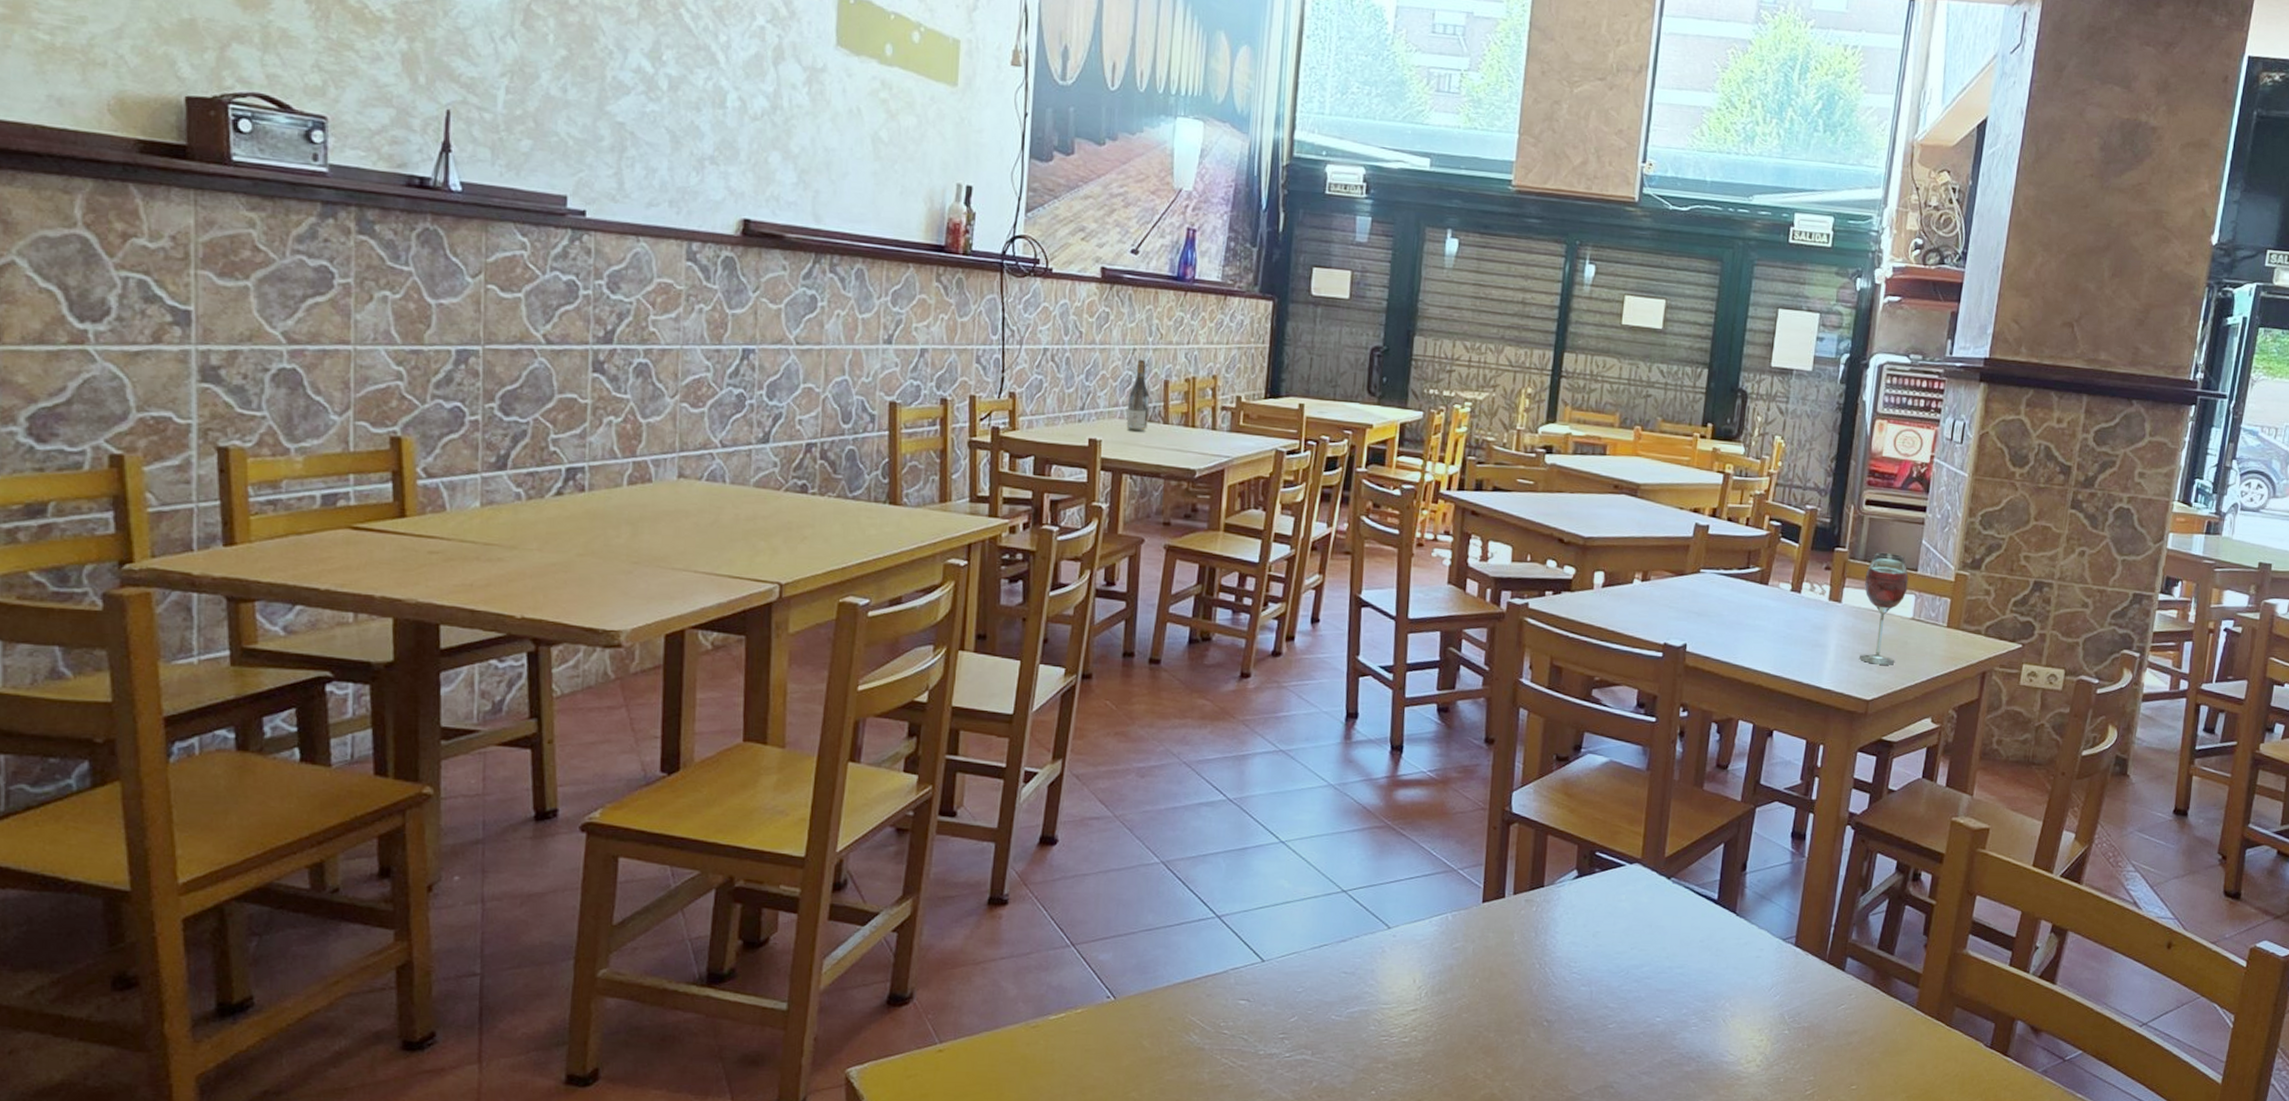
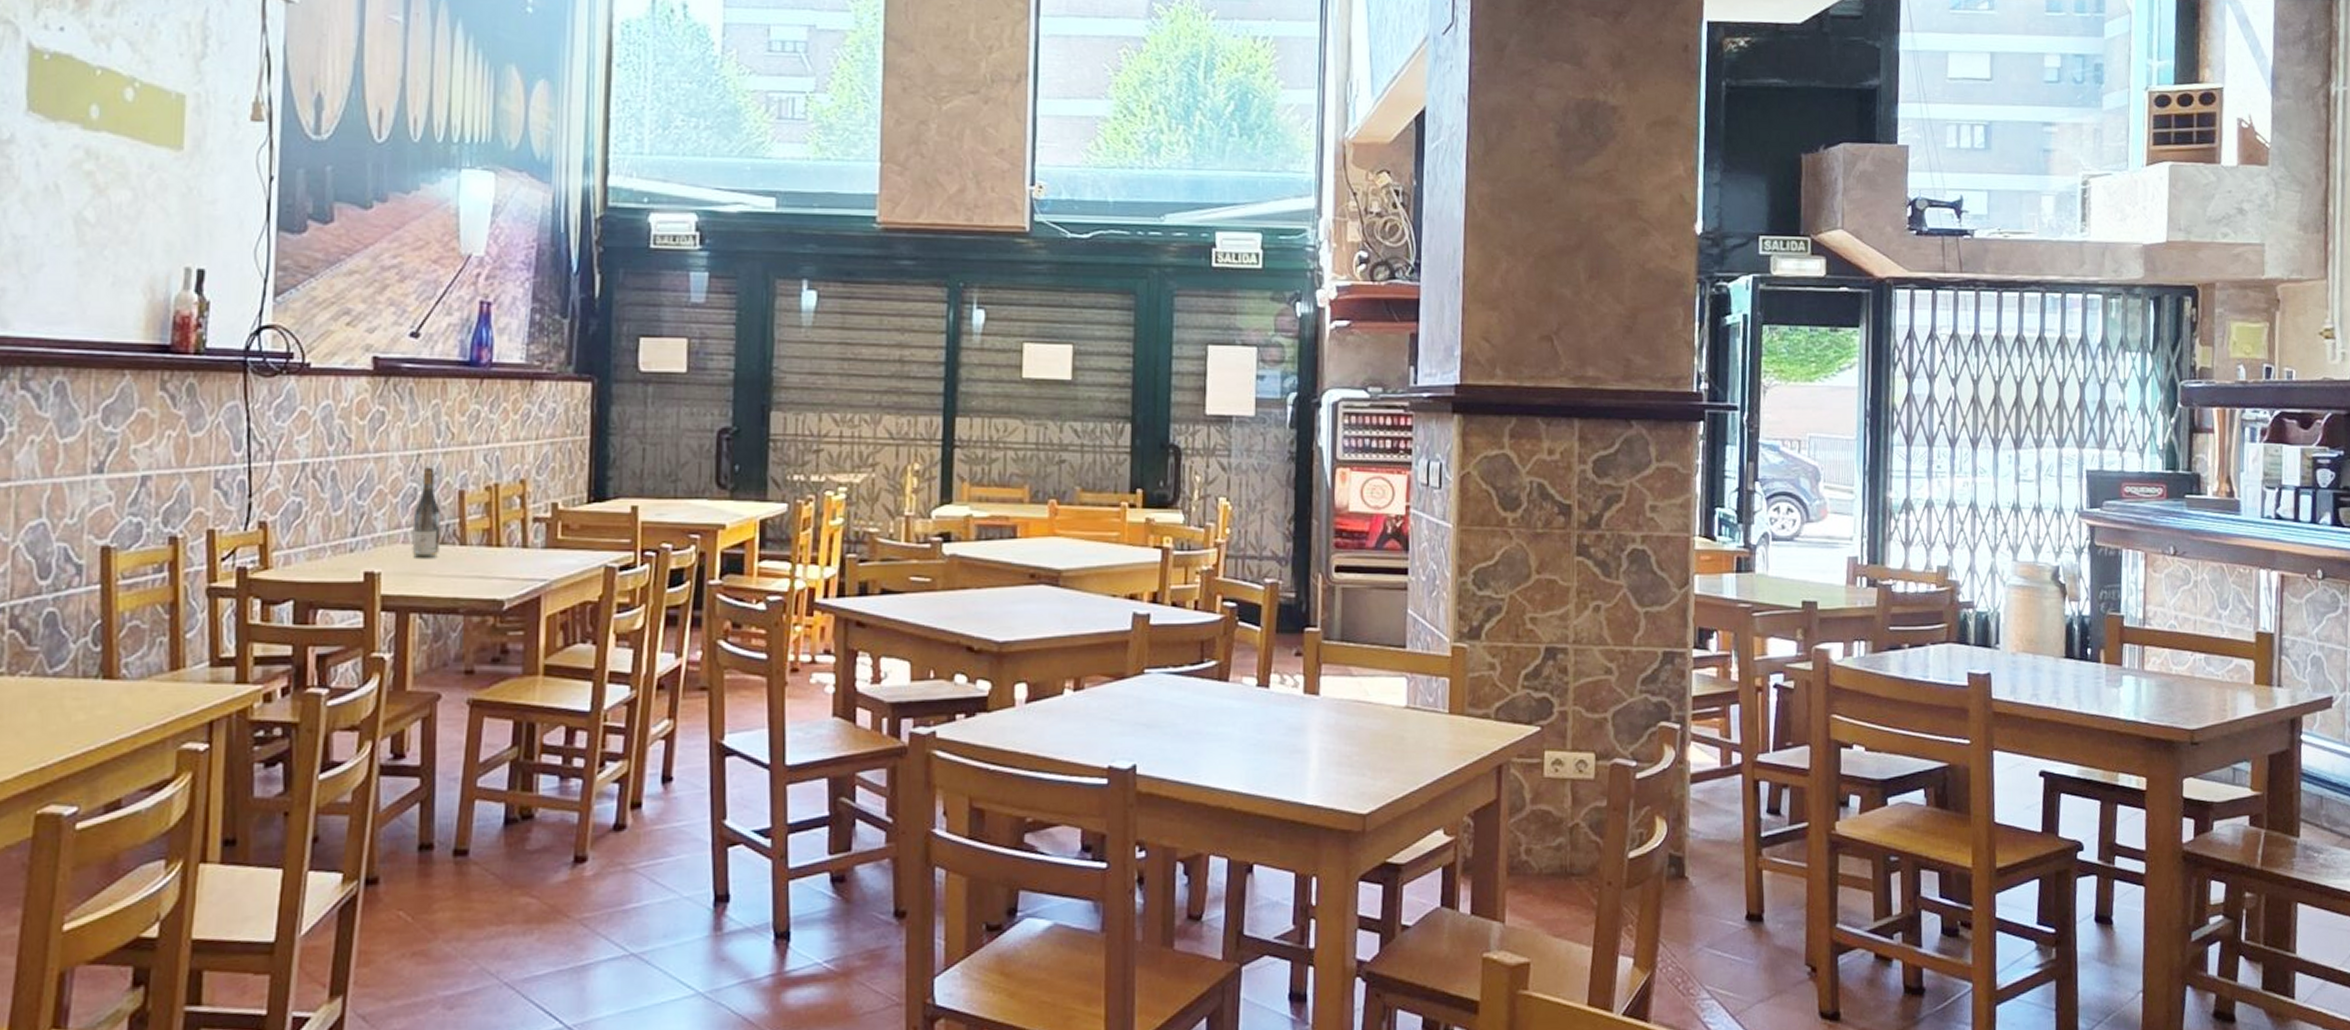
wineglass: present [1860,552,1909,665] -> none [1345,628,1397,768]

